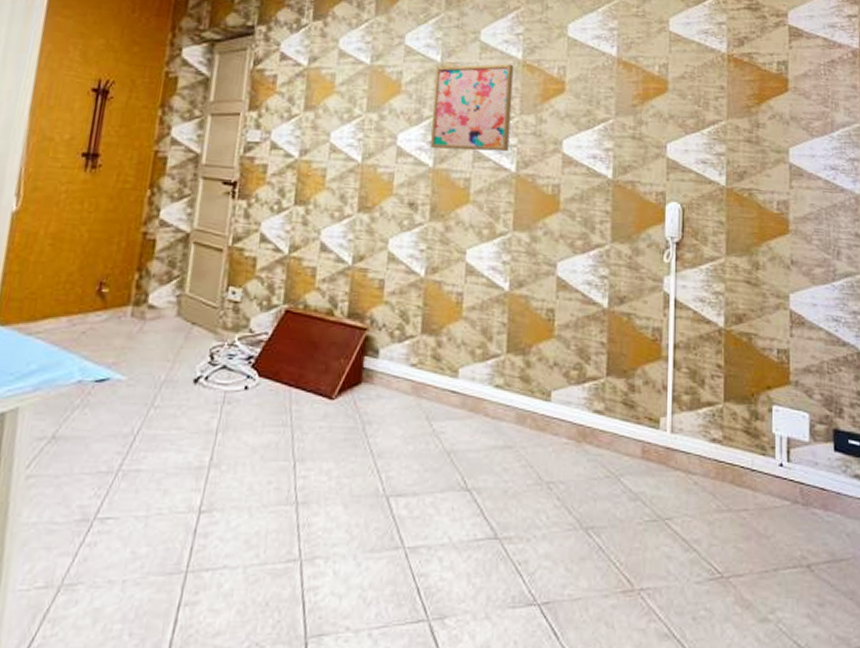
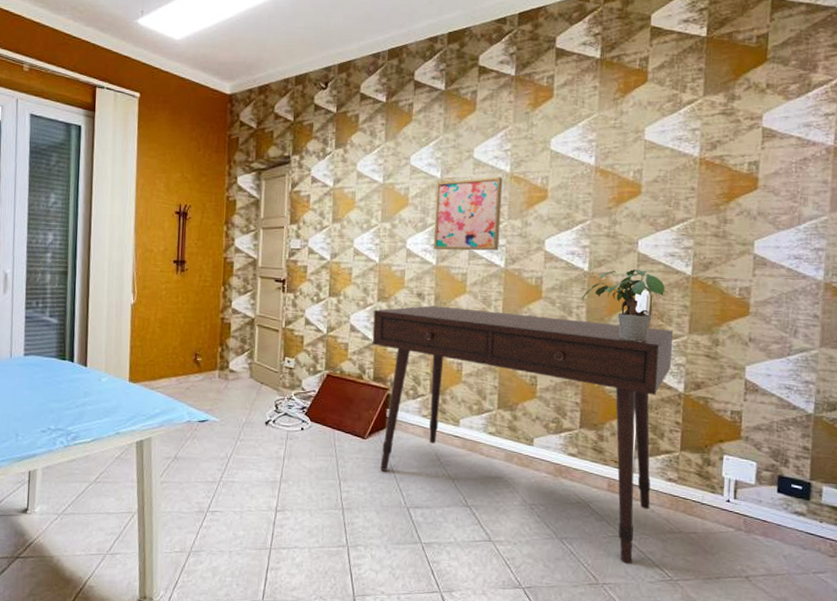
desk: none [348,218,710,560] -> present [372,305,674,565]
potted plant: none [605,176,699,264] -> present [581,268,666,341]

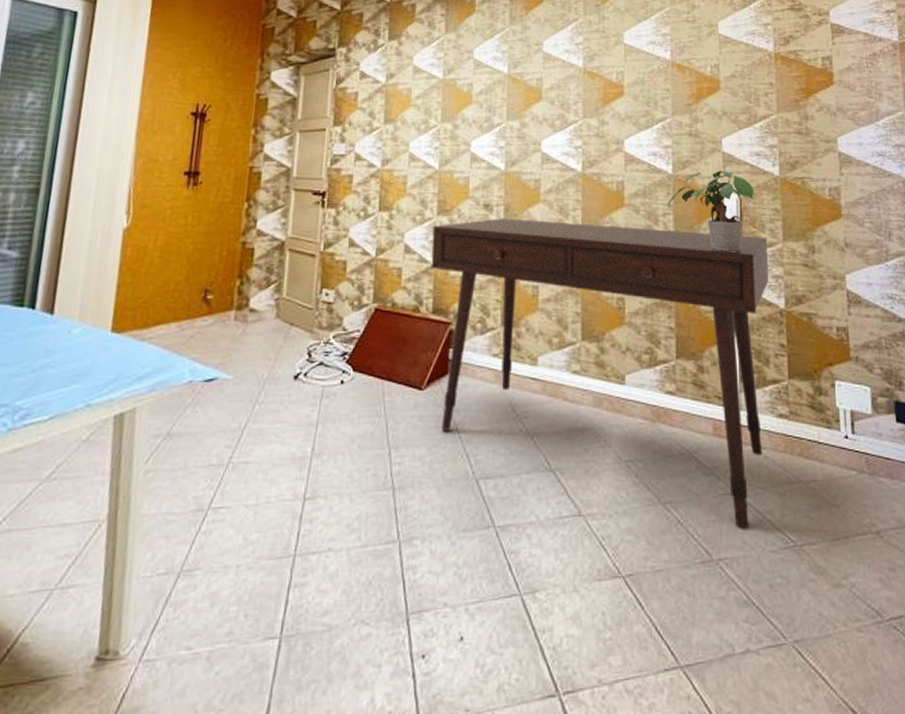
wall art: present [433,176,503,251] -> none [501,71,576,154]

